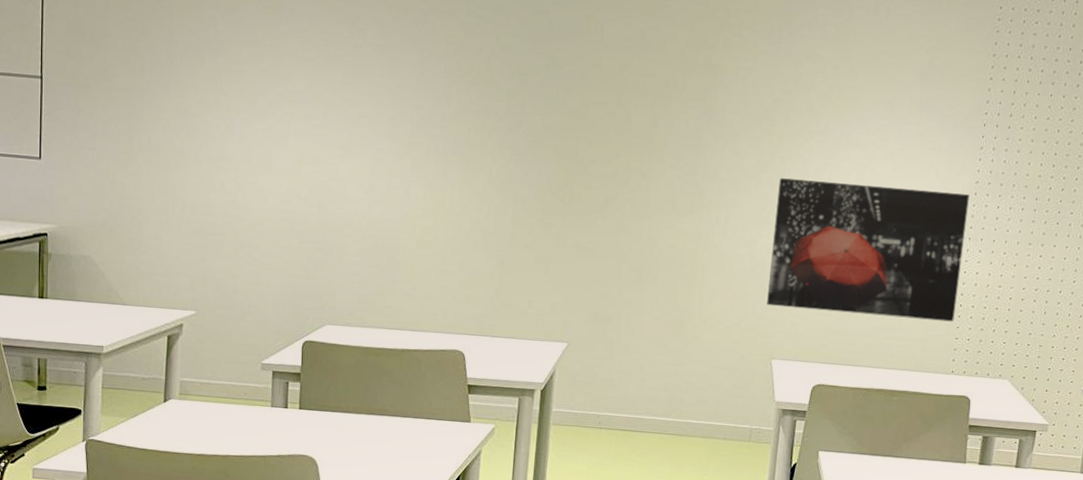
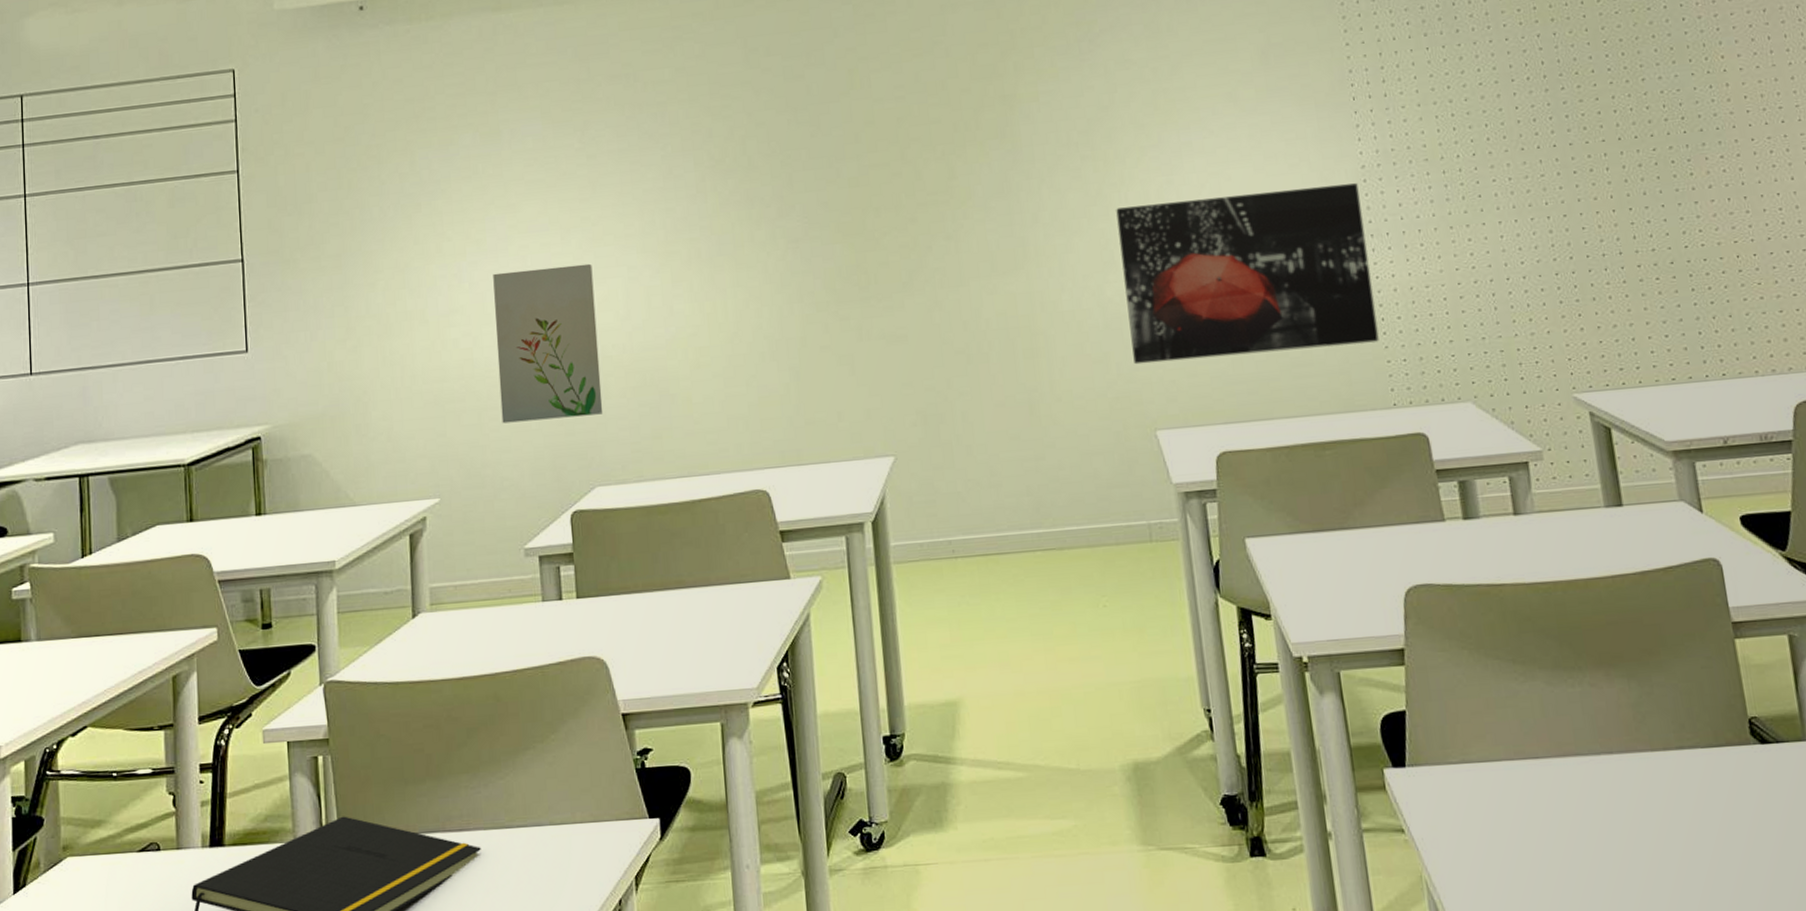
wall art: none [254,132,346,267] -> present [493,263,603,424]

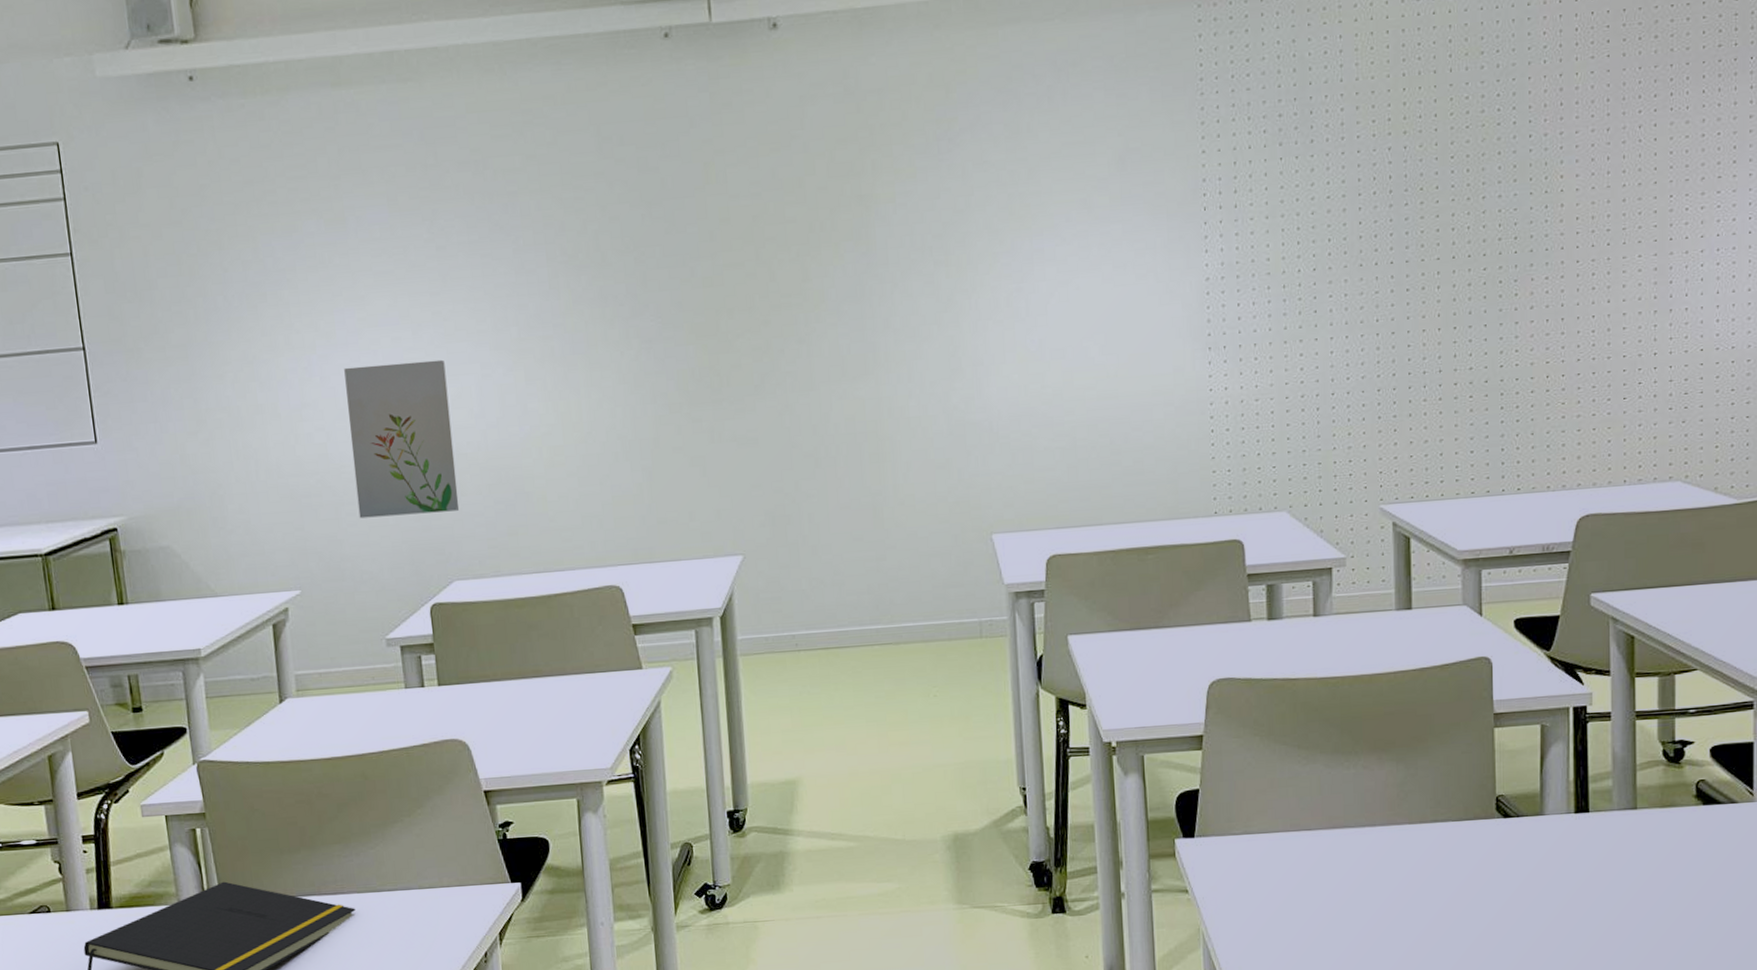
wall art: present [1116,183,1379,365] -> none [966,296,1207,471]

